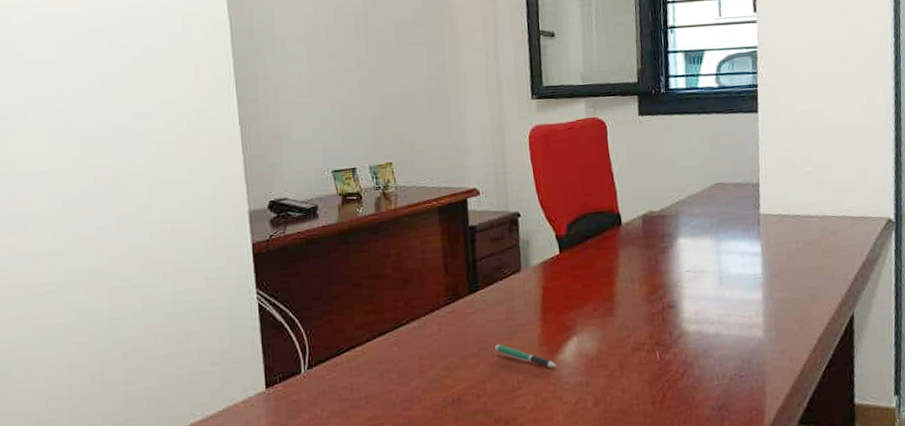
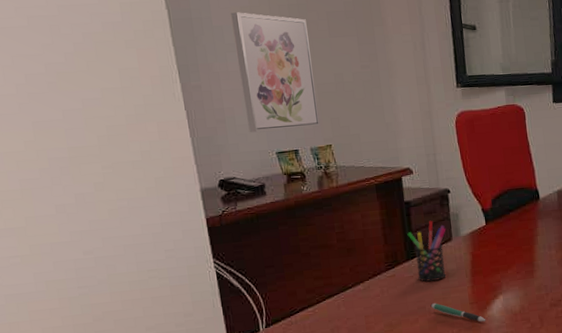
wall art: none [294,21,381,150] -> present [231,12,321,133]
pen holder: none [470,248,515,319] -> present [407,220,446,282]

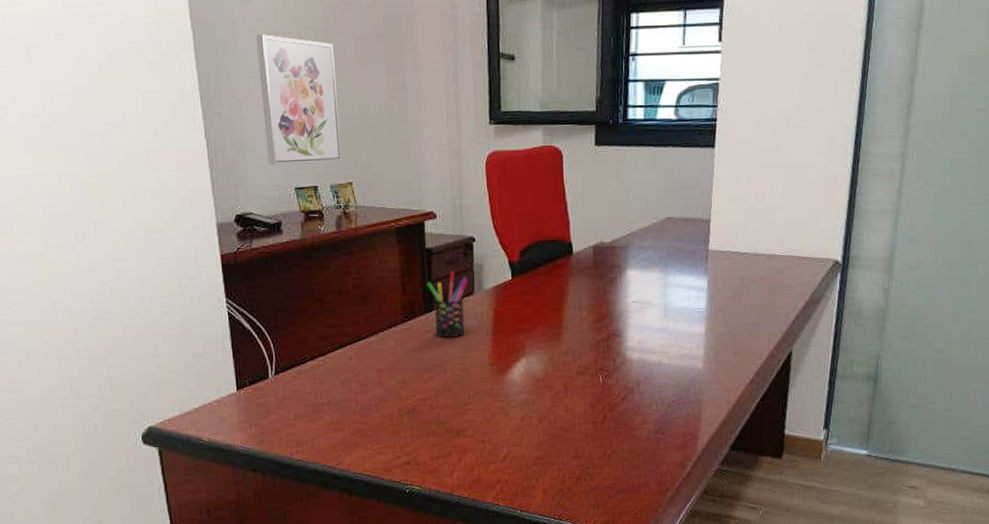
pen: present [430,303,486,322] -> none [446,361,506,386]

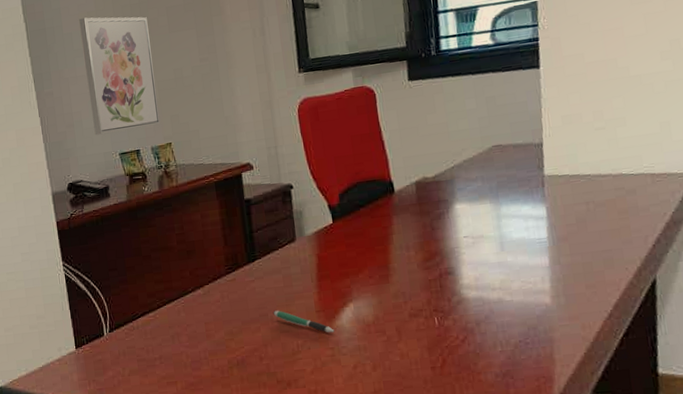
pen holder: present [426,270,469,337] -> none [248,219,290,287]
pen: none [446,361,506,386] -> present [273,310,335,333]

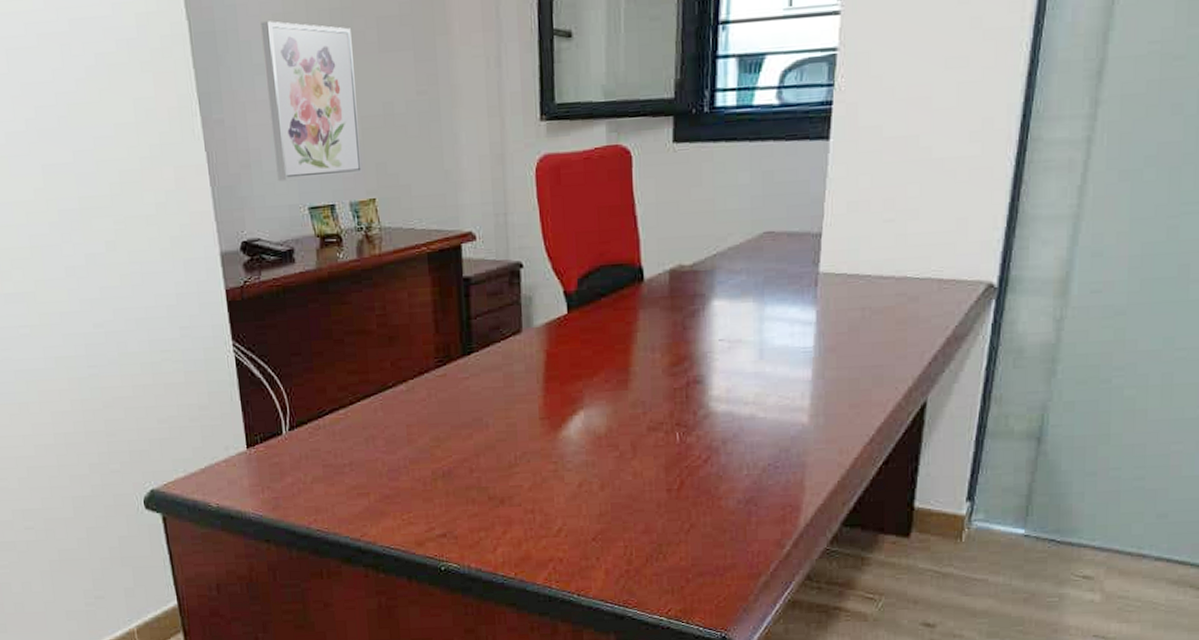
pen: present [273,310,335,333] -> none [488,414,560,445]

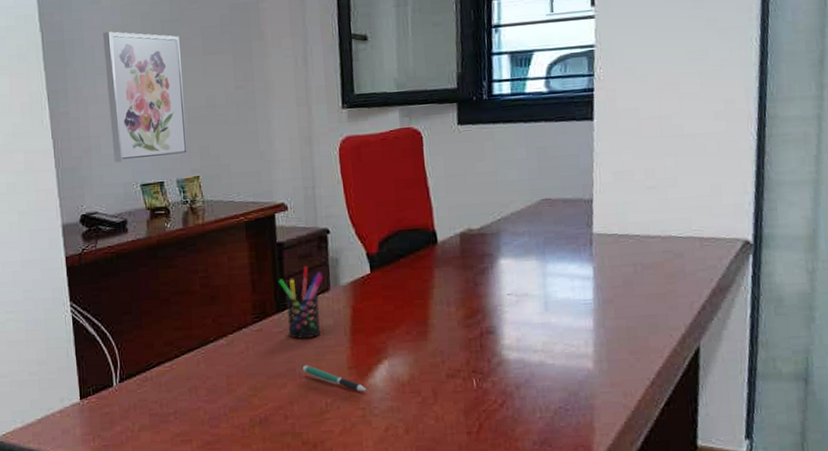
pen holder: none [464,304,515,386] -> present [278,265,324,339]
pen: none [488,414,560,445] -> present [301,365,367,392]

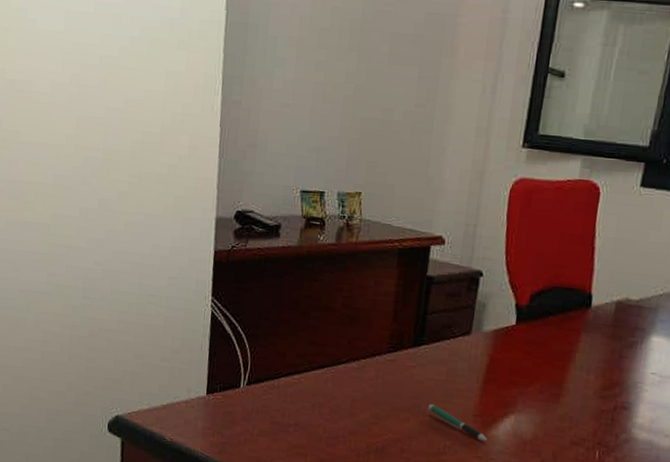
wall art: present [103,31,189,163] -> none [278,21,367,169]
pen holder: present [278,265,324,339] -> none [420,304,467,379]

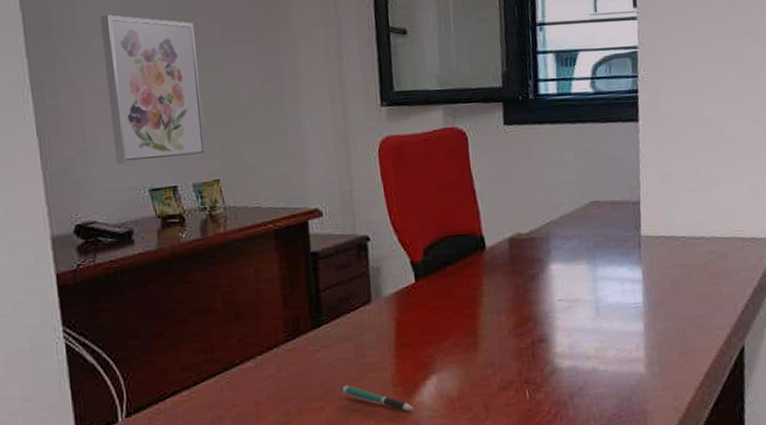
wall art: none [278,21,367,169] -> present [100,15,207,165]

